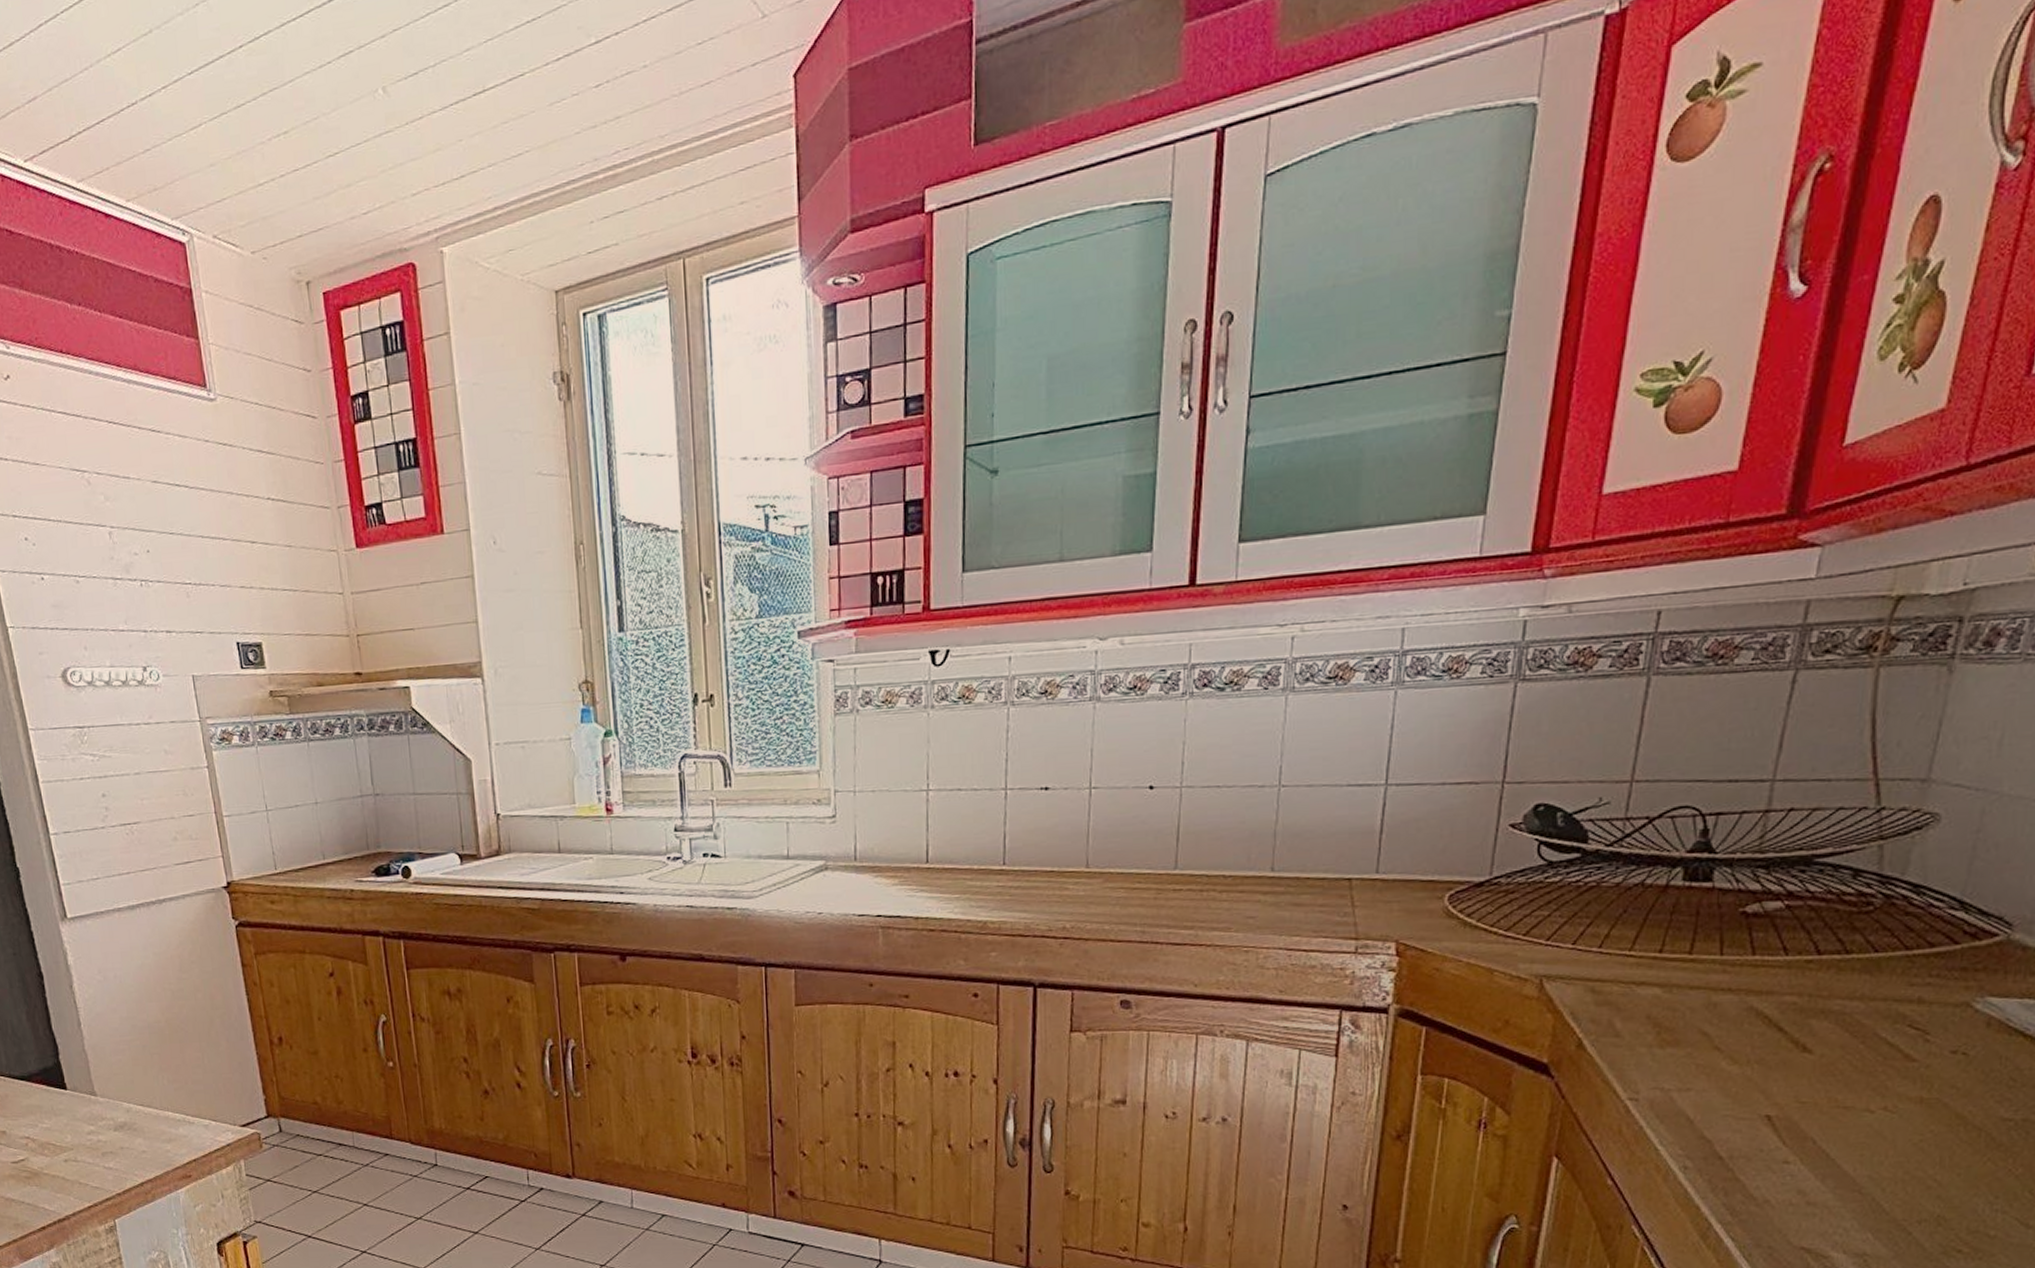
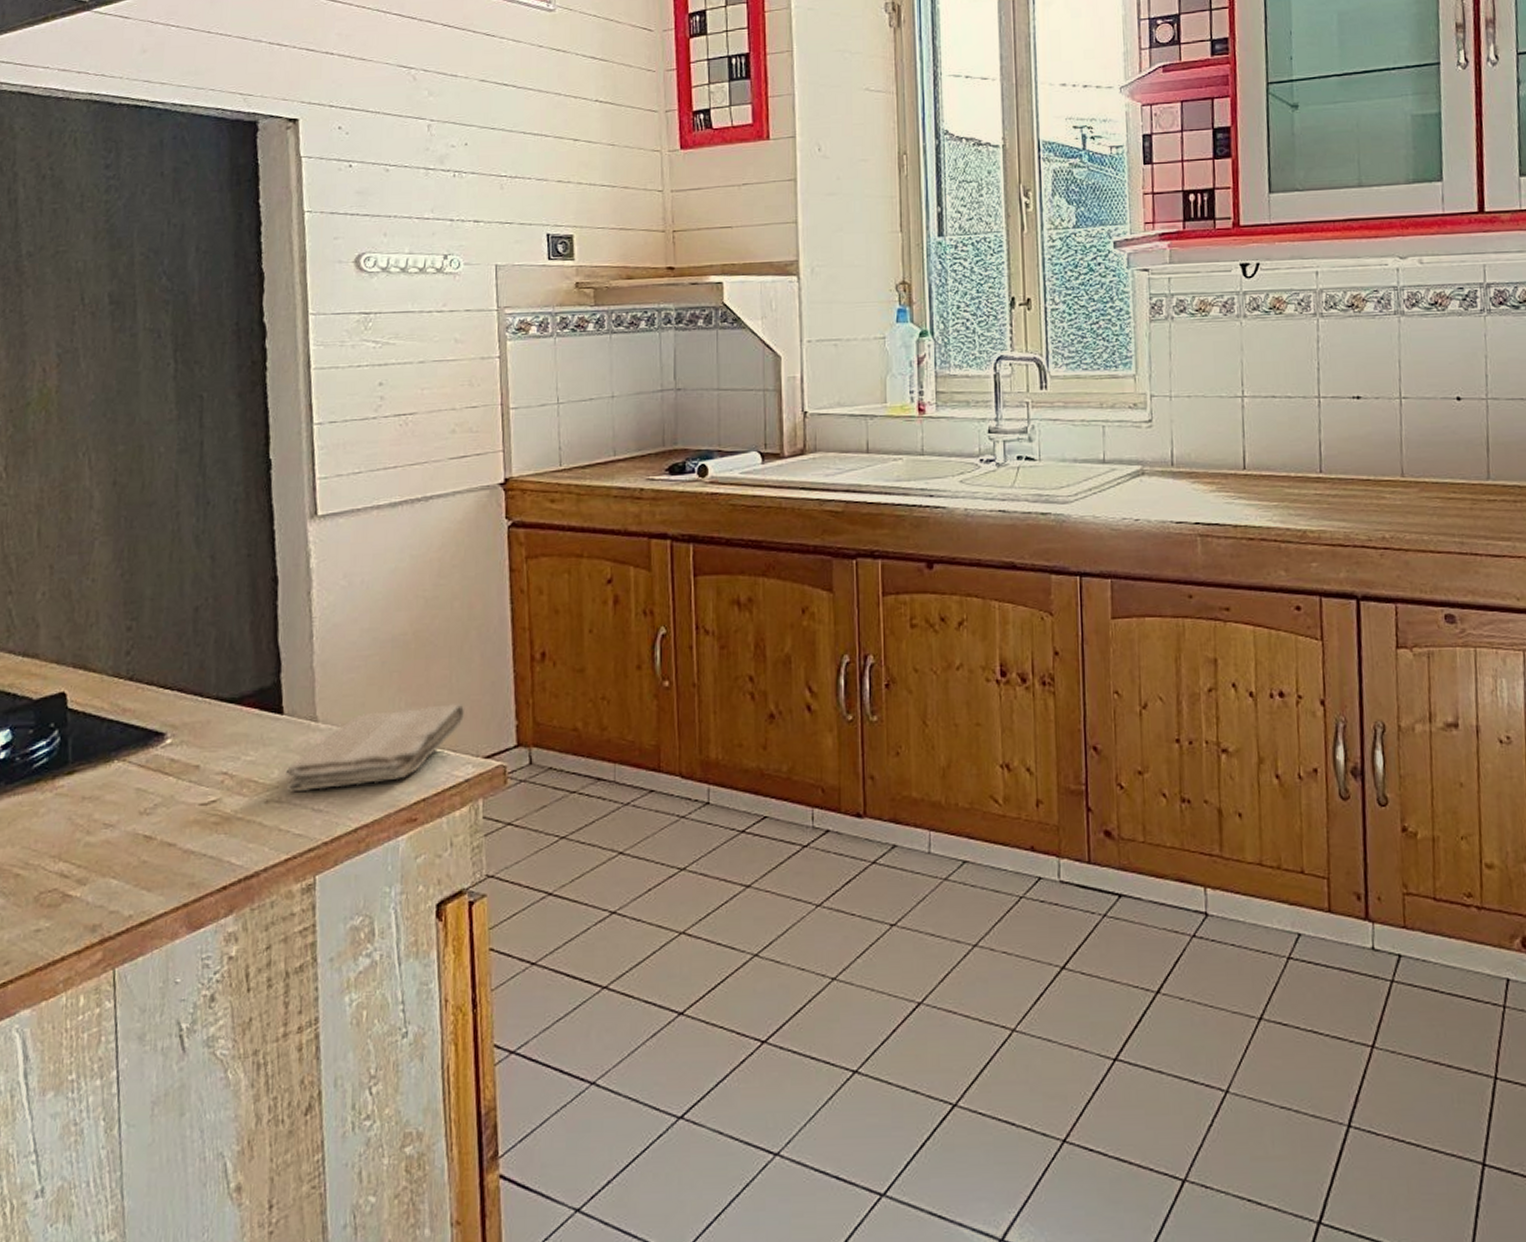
washcloth: none [77,1081,219,1154] -> present [285,704,464,793]

